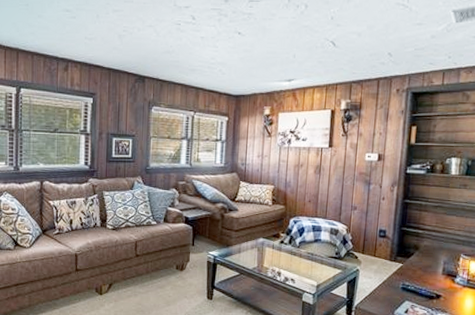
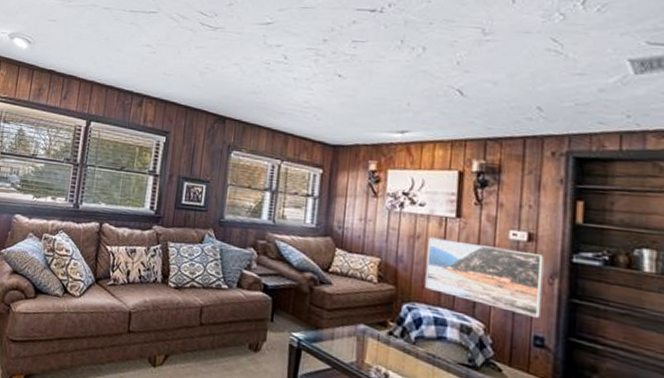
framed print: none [306,165,388,216] -> present [425,237,544,318]

